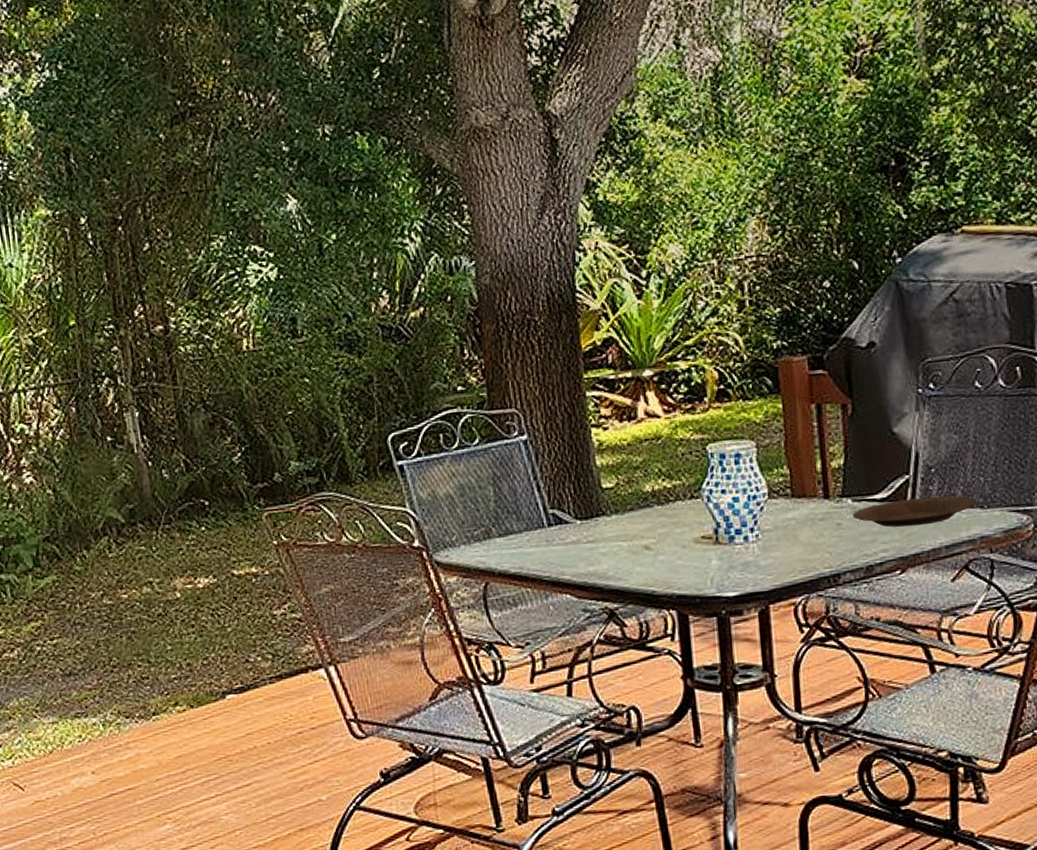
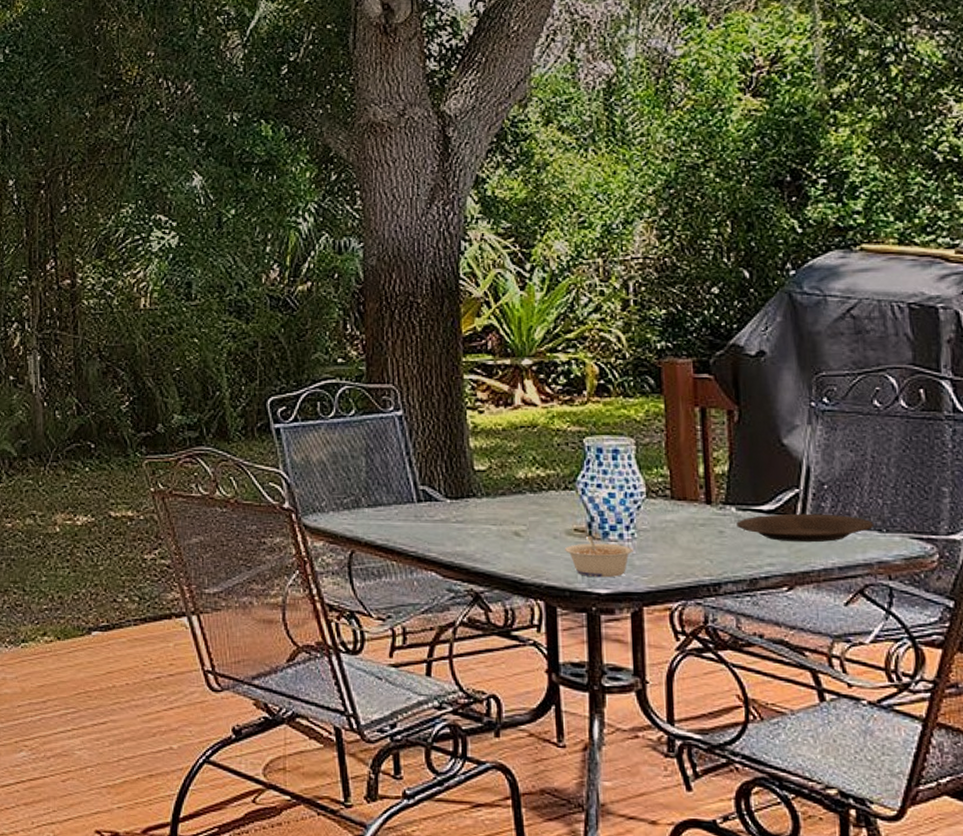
legume: none [694,541,758,582] -> present [565,535,633,578]

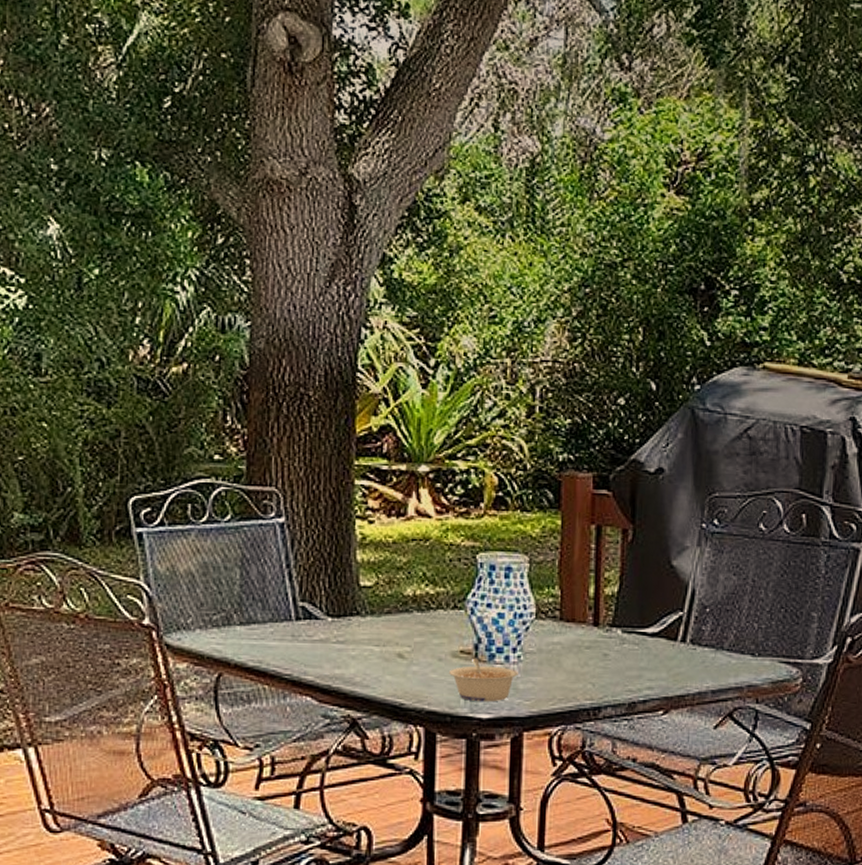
plate: present [736,513,874,543] -> none [621,636,748,666]

